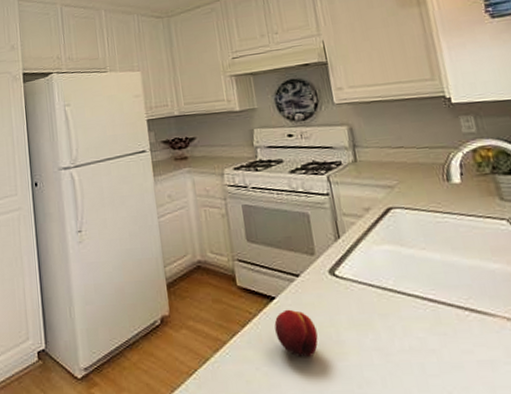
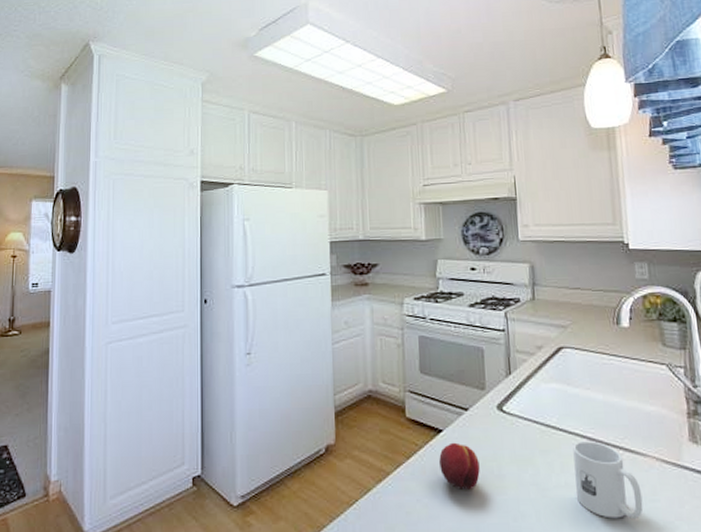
mug: none [413,303,498,383] -> present [573,441,643,519]

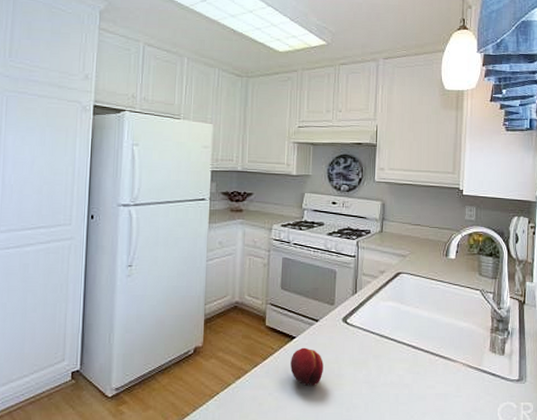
mug: present [573,441,643,519] -> none [398,349,449,410]

